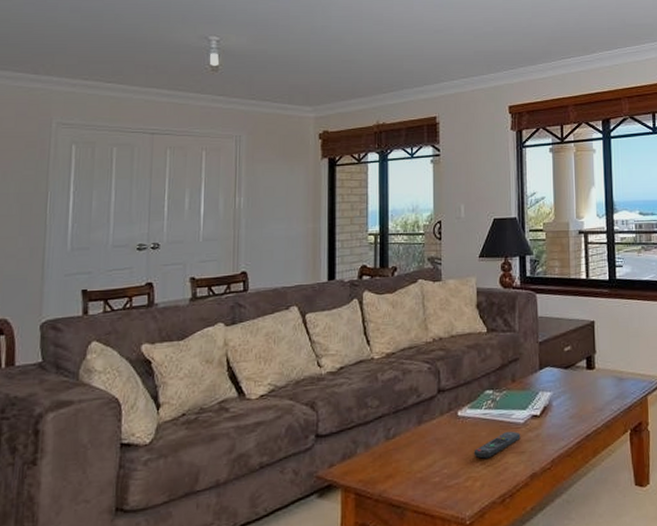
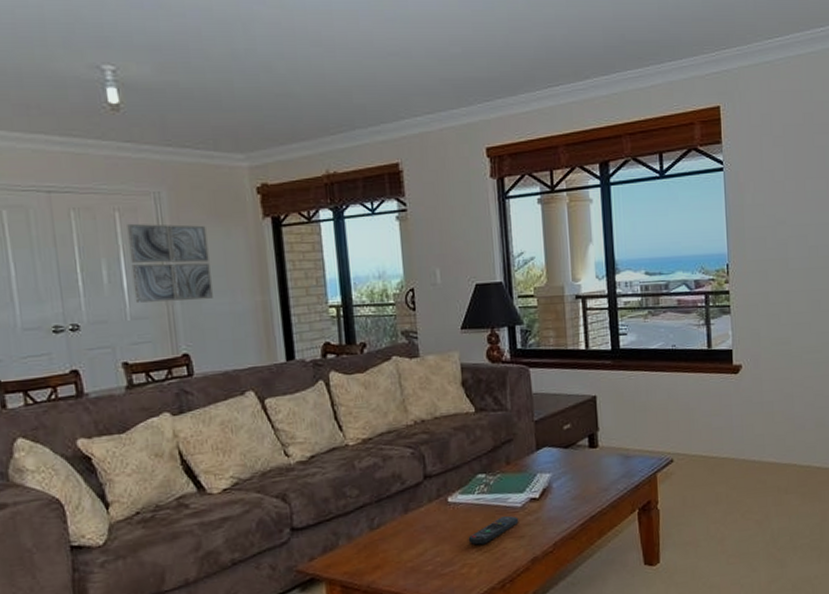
wall art: none [208,160,274,226] -> present [127,223,213,303]

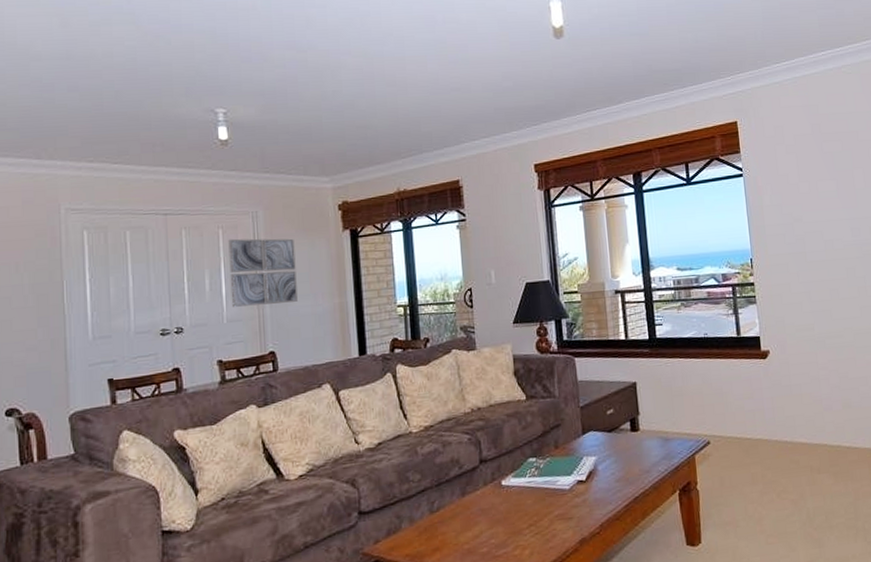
remote control: present [468,516,519,545] -> none [520,498,568,527]

